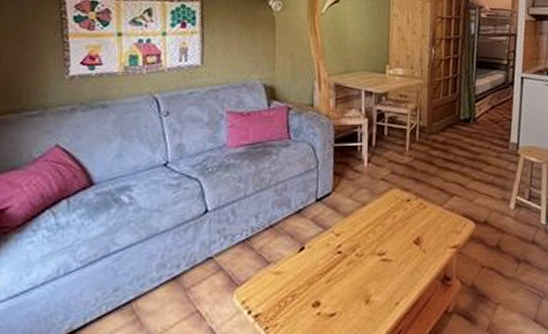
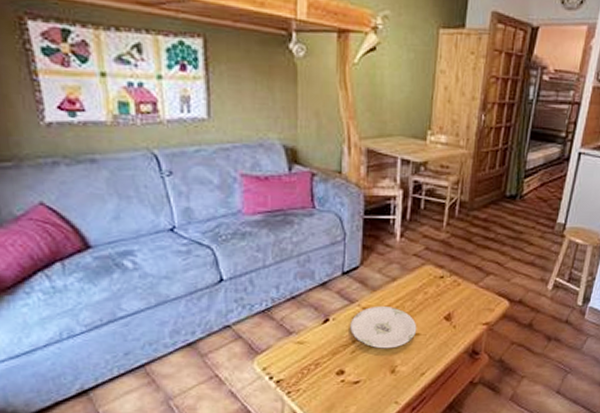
plate: none [325,231,389,277] -> present [350,305,417,349]

